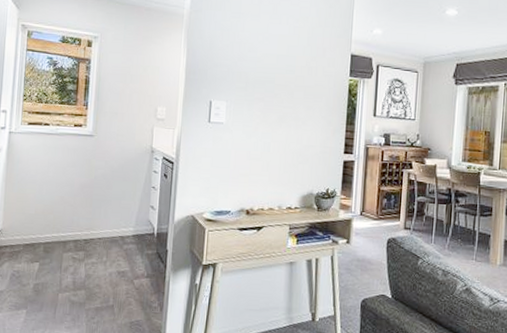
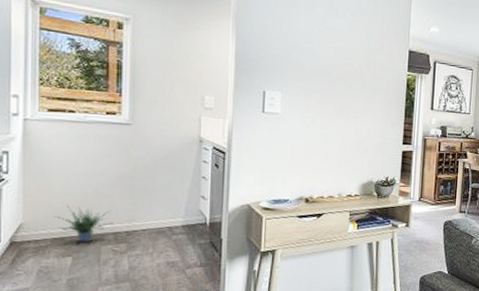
potted plant: none [27,213,75,249] -> present [53,205,114,242]

